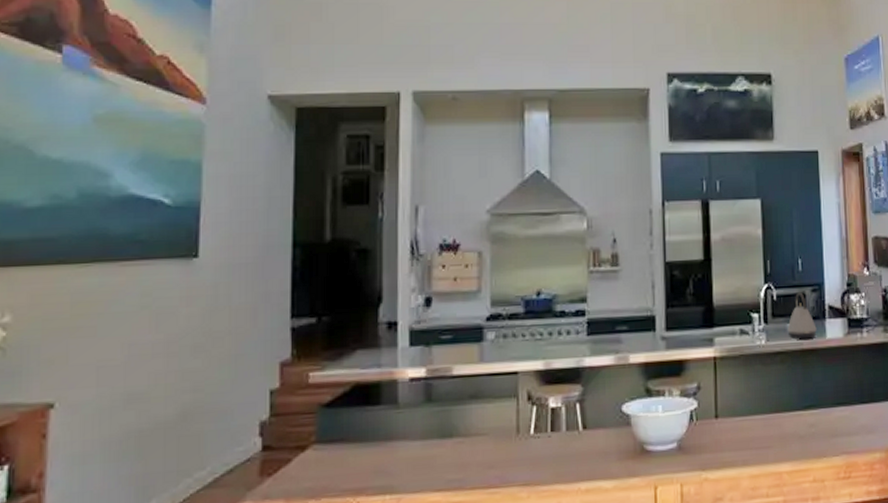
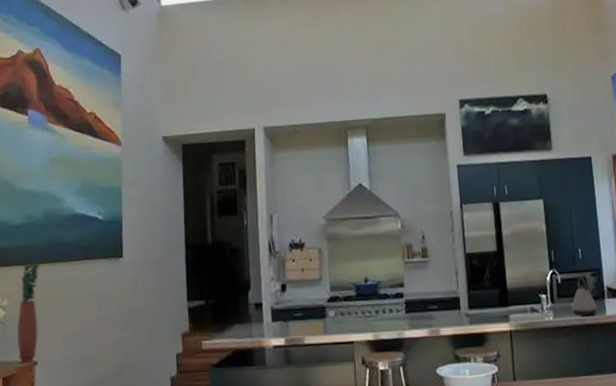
vase: none [22,254,68,407] -> present [17,257,40,364]

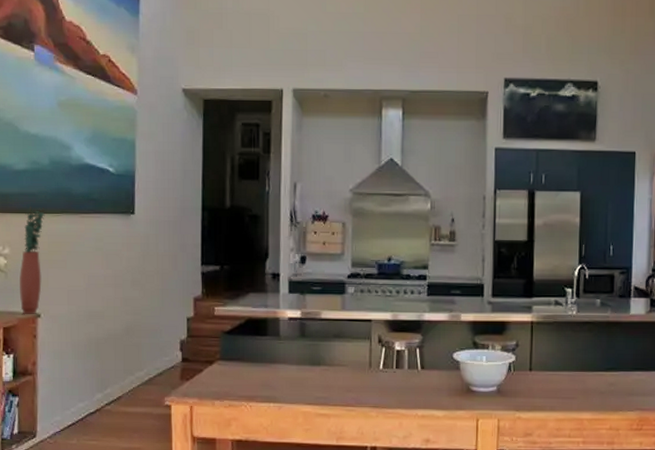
kettle: present [571,276,598,316] -> none [596,273,622,313]

